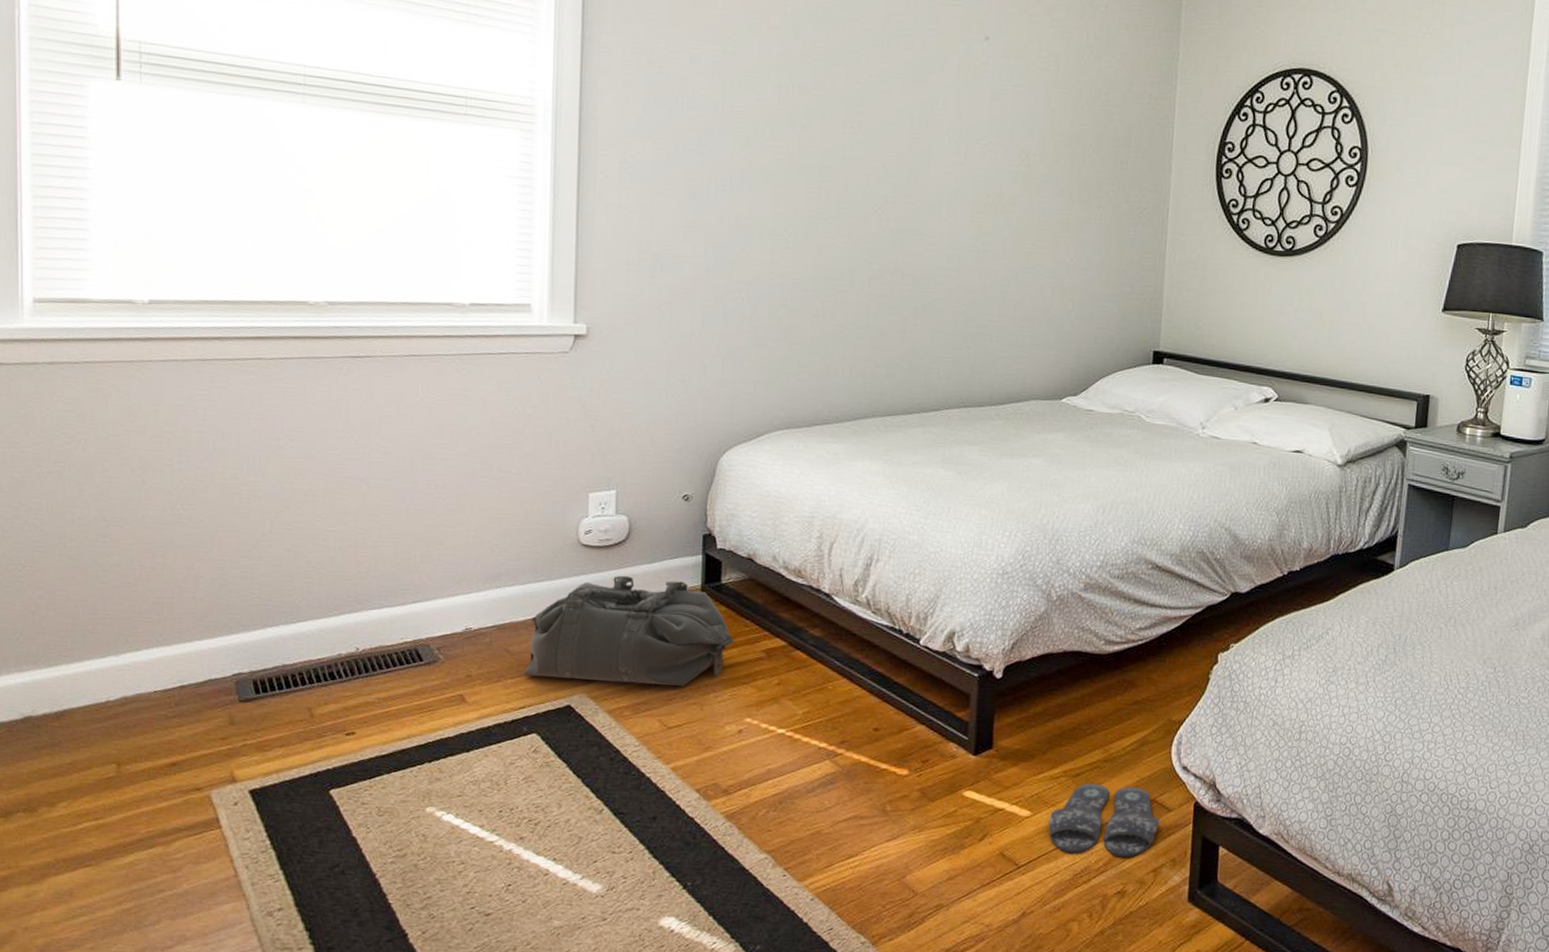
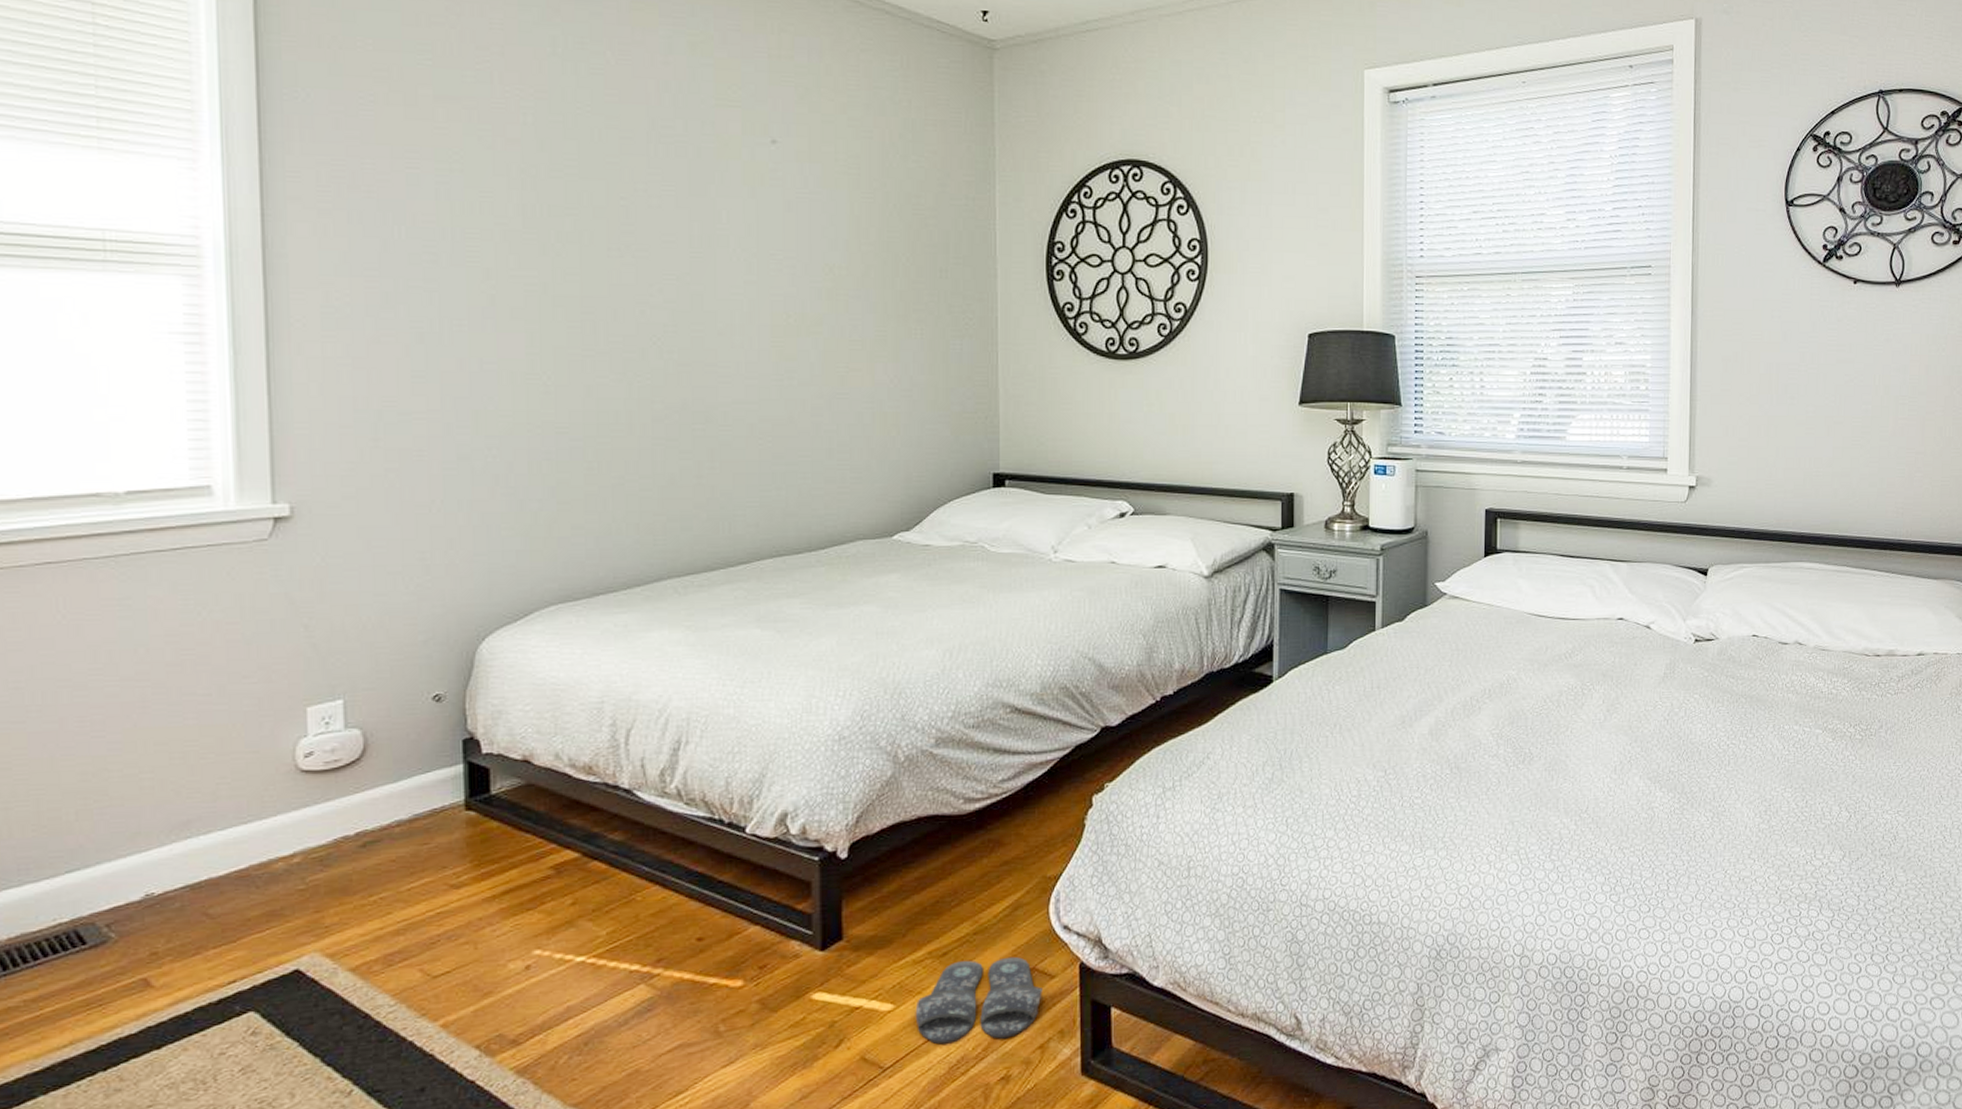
duffel bag: present [523,575,734,686] -> none [231,799,512,942]

